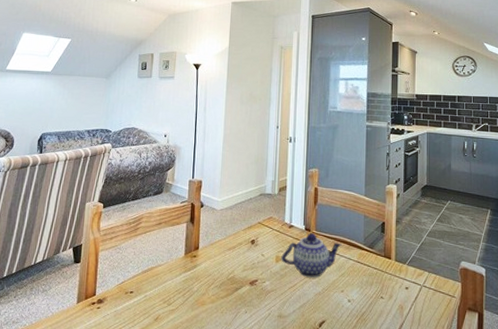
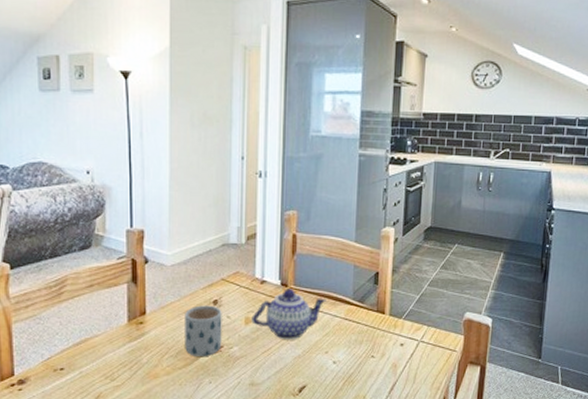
mug: none [227,244,258,288] -> present [185,305,222,356]

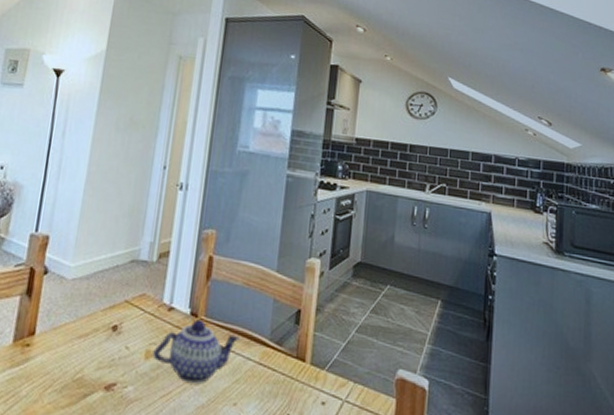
mug: present [185,305,222,356] -> none [72,330,121,395]

